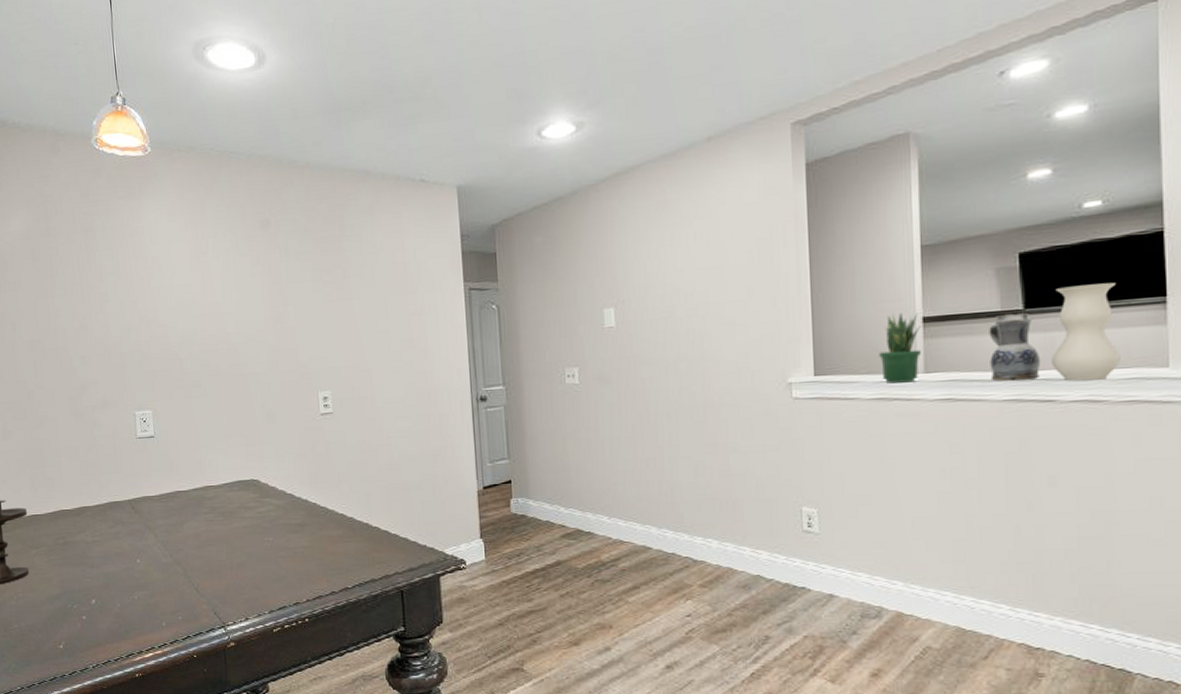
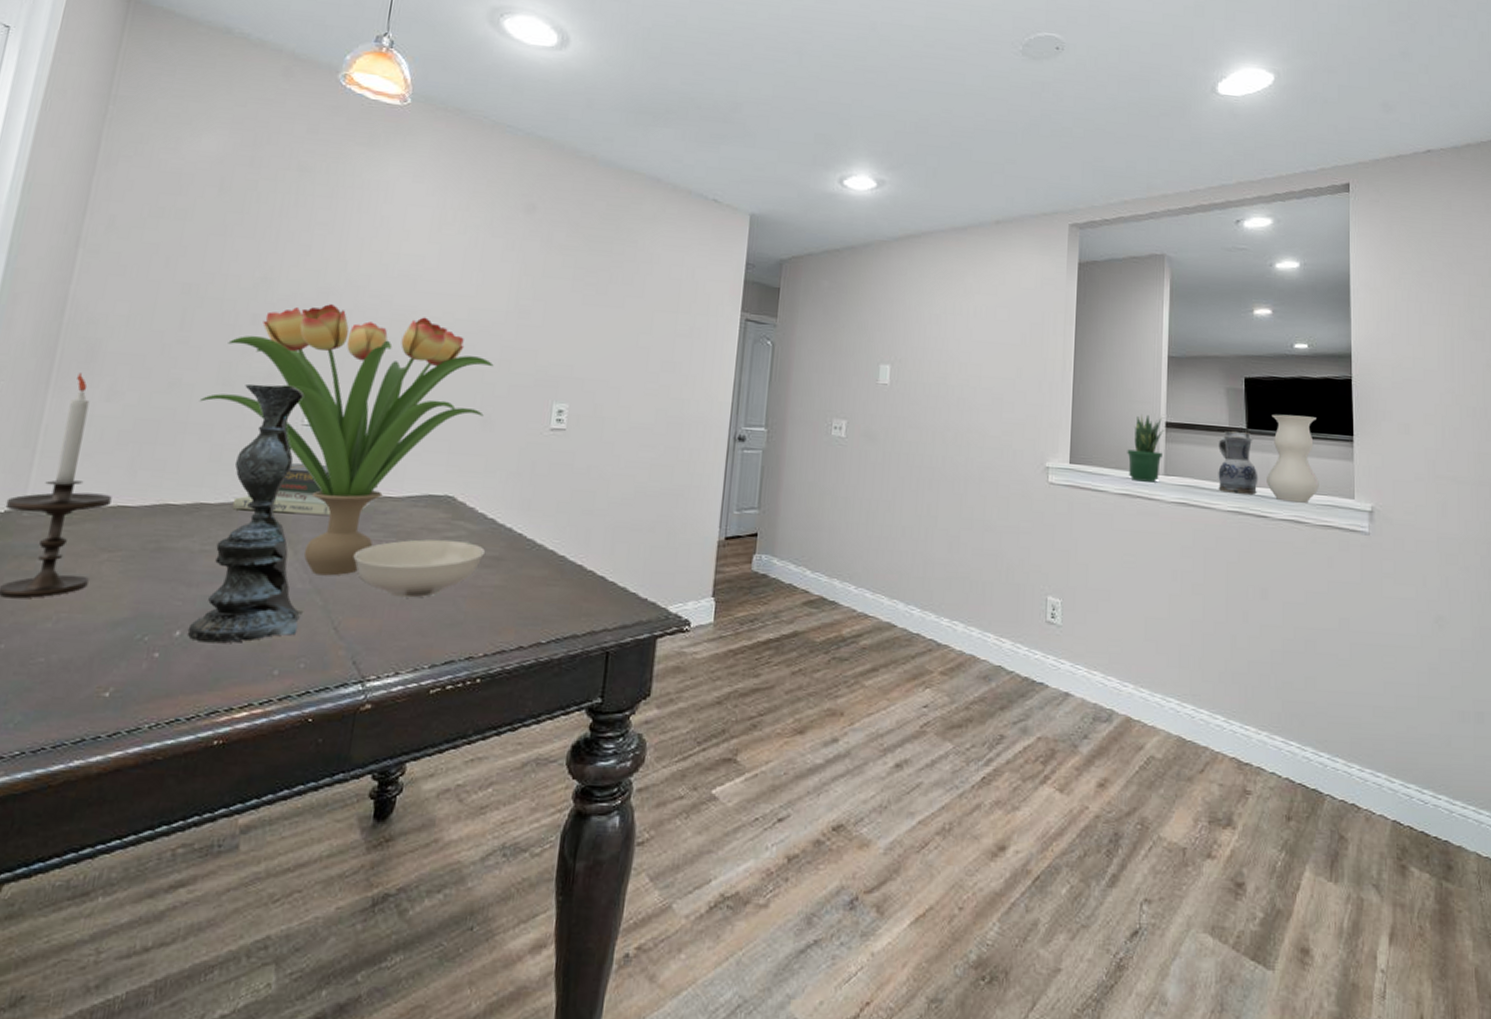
flower arrangement: none [63,336,266,551] -> present [200,304,494,576]
candlestick: none [90,408,171,607] -> present [186,383,305,644]
books: none [104,466,201,509] -> present [232,462,377,515]
bowl: none [196,514,291,562] -> present [353,539,486,598]

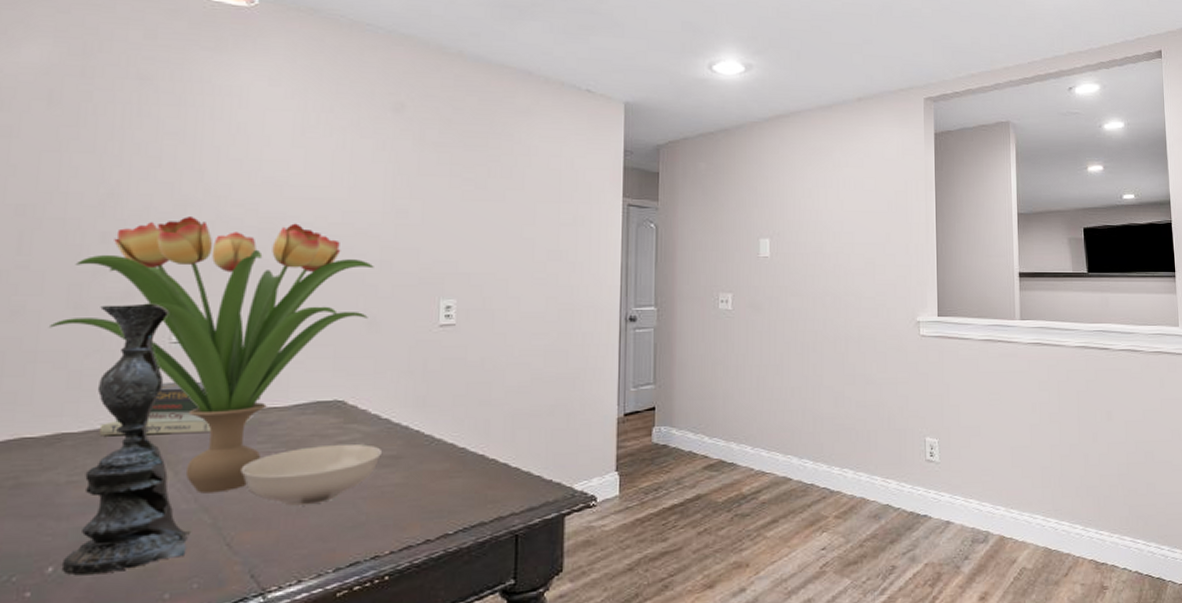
planter: present [1127,414,1164,483] -> none [987,267,1018,327]
ceramic jug: present [1218,431,1258,496] -> none [1065,276,1100,332]
vase: present [1267,414,1319,503] -> none [1106,258,1150,334]

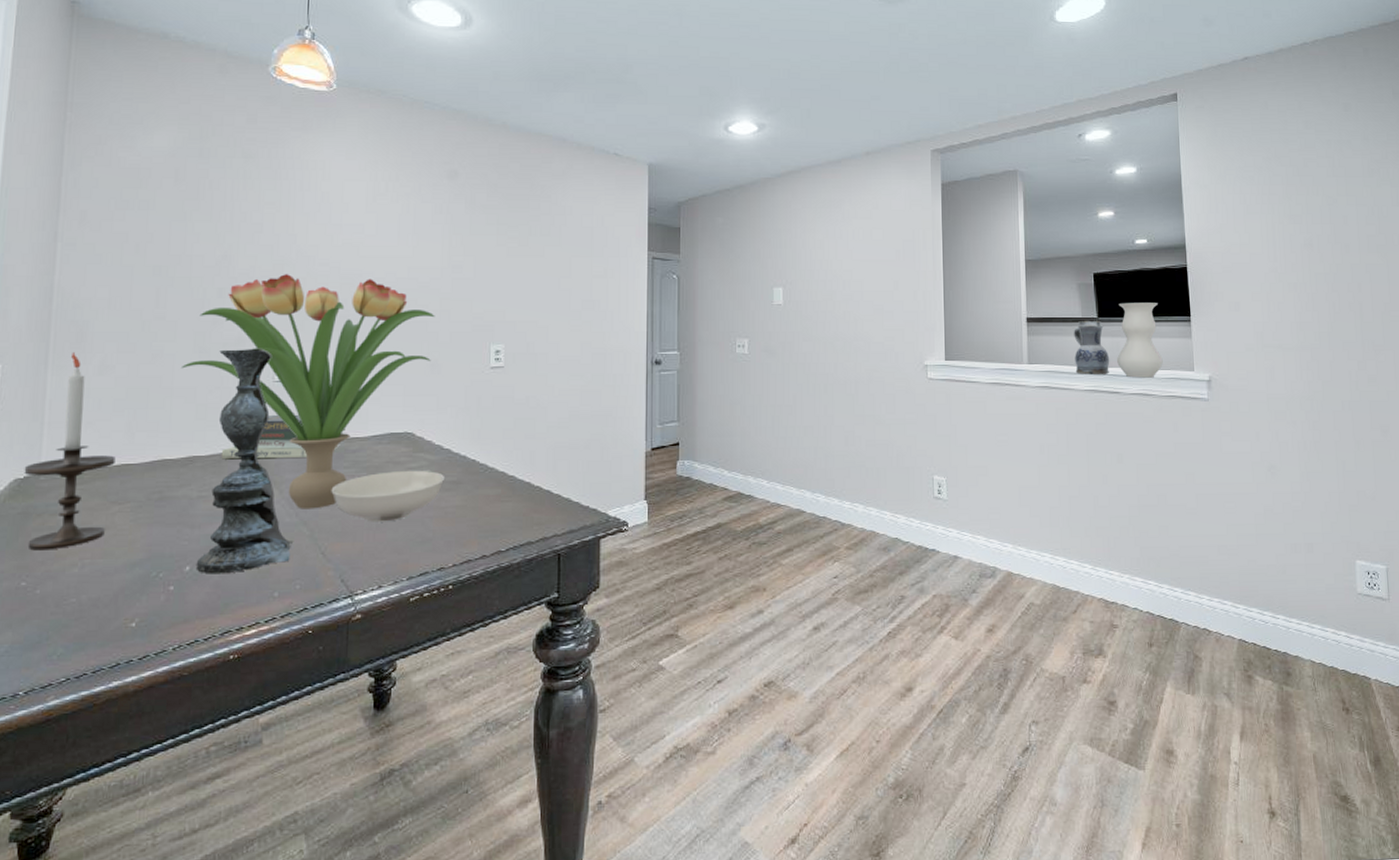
ceramic jug: none [1065,276,1100,332] -> present [1074,321,1110,376]
vase: none [1106,258,1150,334] -> present [1117,303,1163,378]

